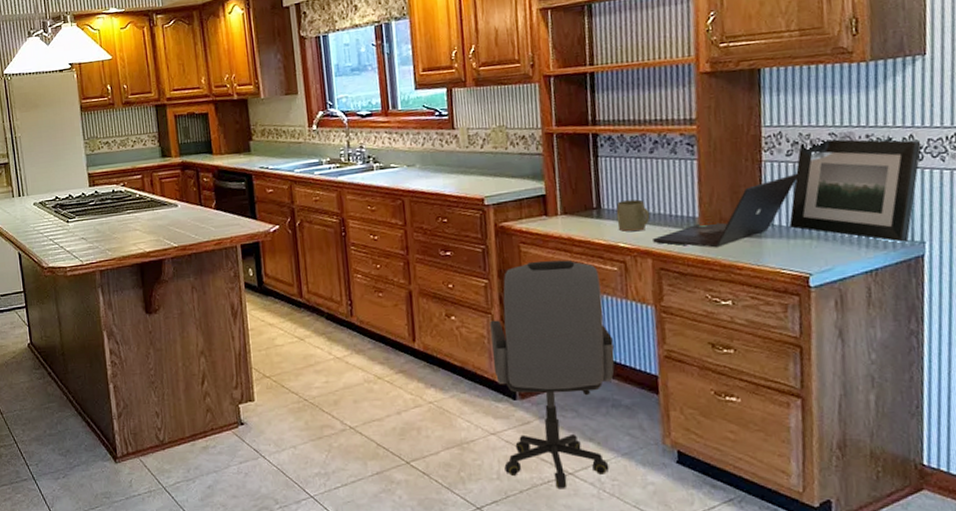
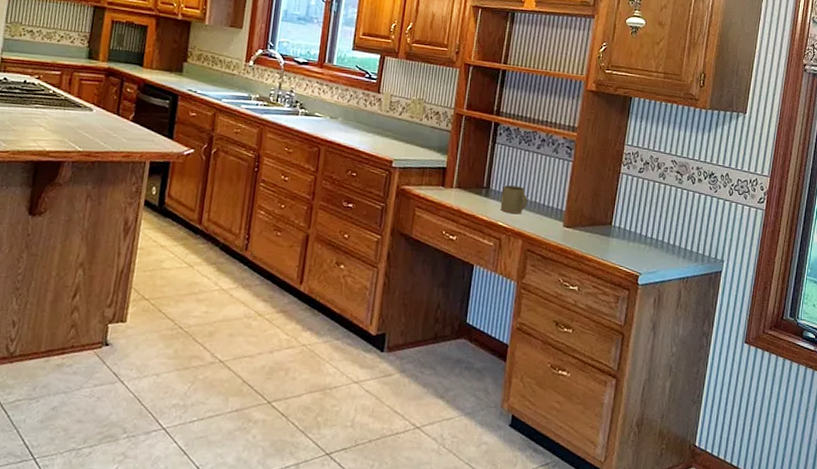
office chair: present [490,259,615,488] -> none [359,225,478,441]
laptop: present [653,173,798,248] -> none [526,188,645,240]
picture frame: present [788,139,922,242] -> none [630,164,733,259]

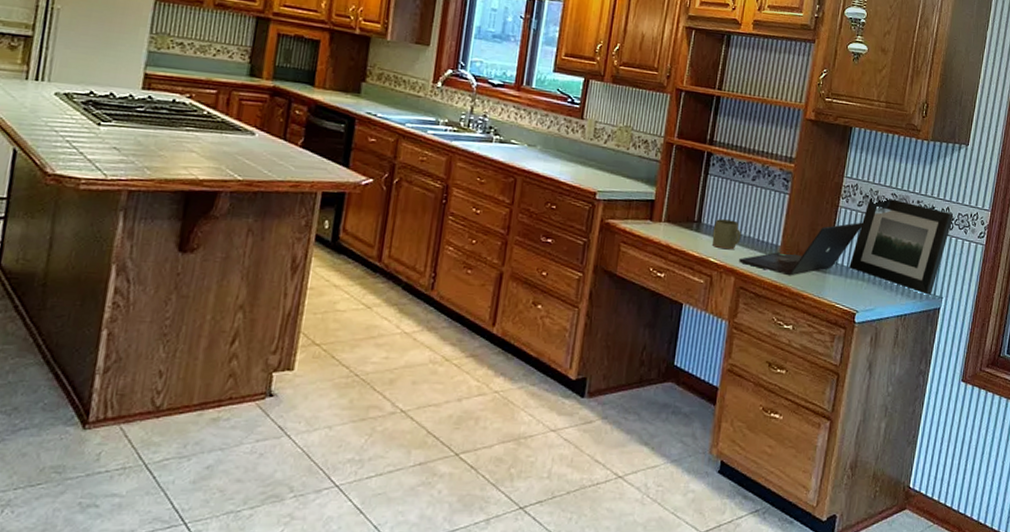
laptop: none [526,188,645,240] -> present [739,222,863,276]
picture frame: none [630,164,733,259] -> present [848,197,954,295]

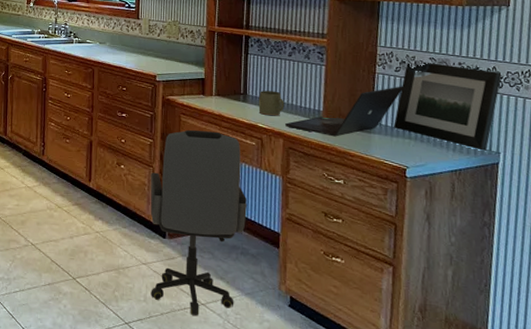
office chair: none [557,262,687,491] -> present [151,129,248,315]

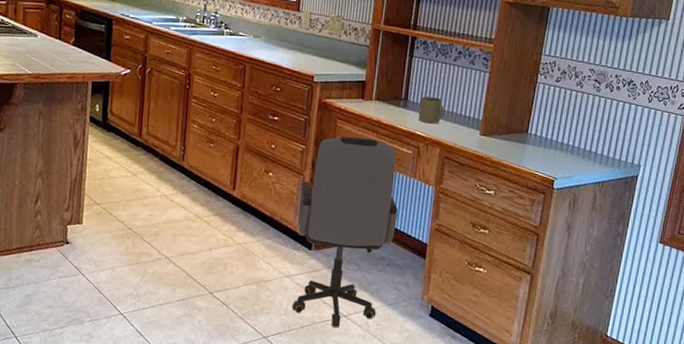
laptop: present [285,86,403,137] -> none [443,96,561,147]
picture frame: present [393,62,502,151] -> none [547,73,653,164]

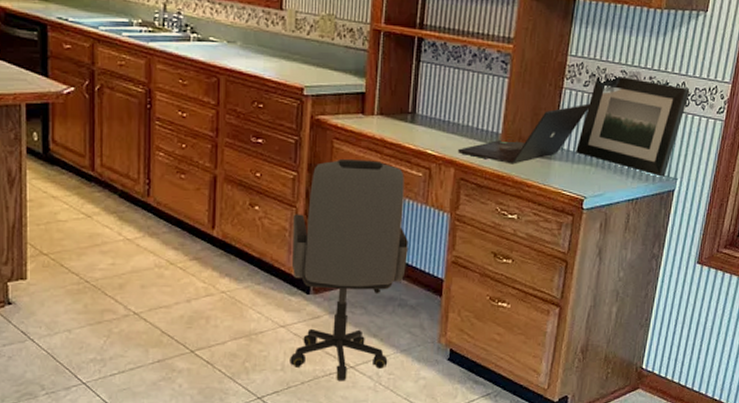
mug: present [418,96,445,124] -> none [428,109,459,141]
laptop: none [443,96,561,147] -> present [458,103,590,165]
picture frame: none [547,73,653,164] -> present [575,75,690,177]

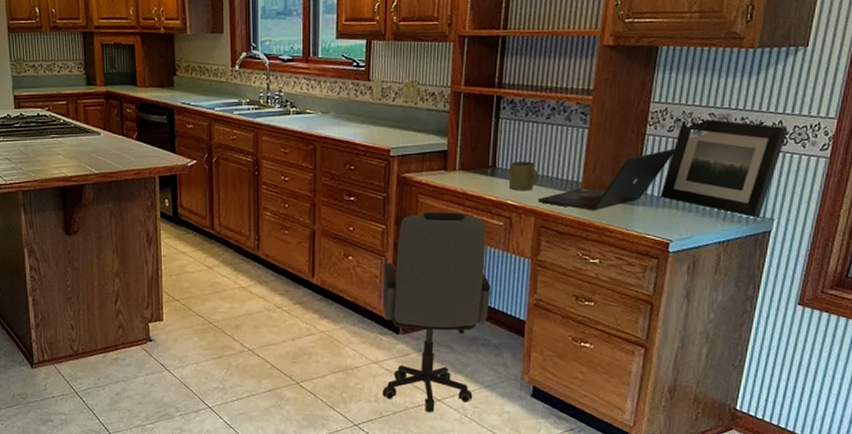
mug: none [428,109,459,141] -> present [508,161,539,191]

